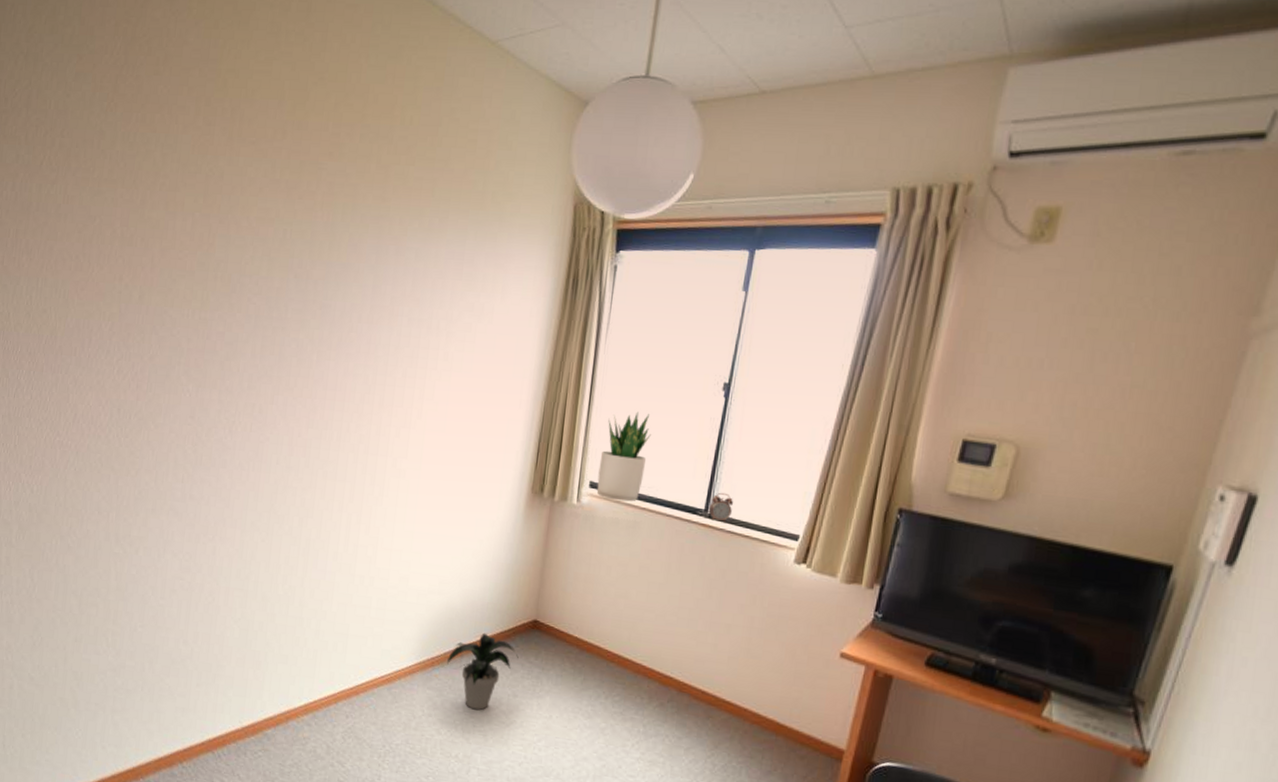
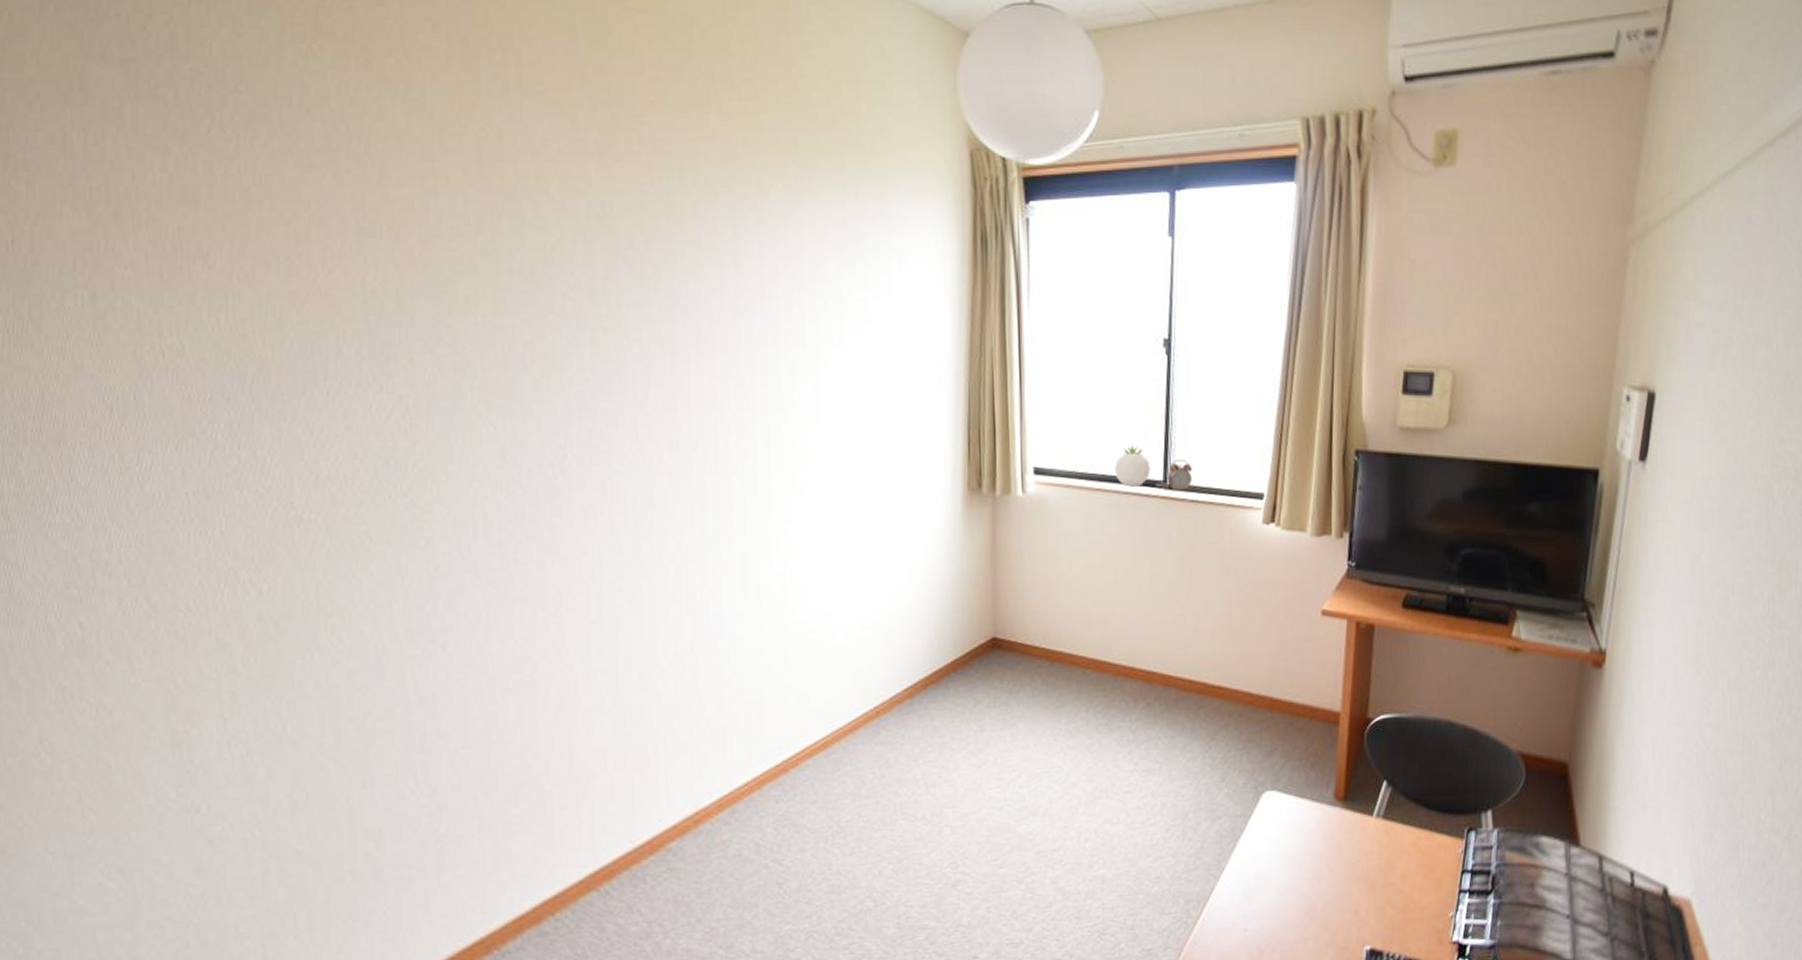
potted plant: present [446,632,519,711] -> none [894,664,981,758]
planter: present [596,411,651,502] -> none [1041,381,1094,485]
succulent plant: none [660,474,695,512] -> present [1114,445,1151,487]

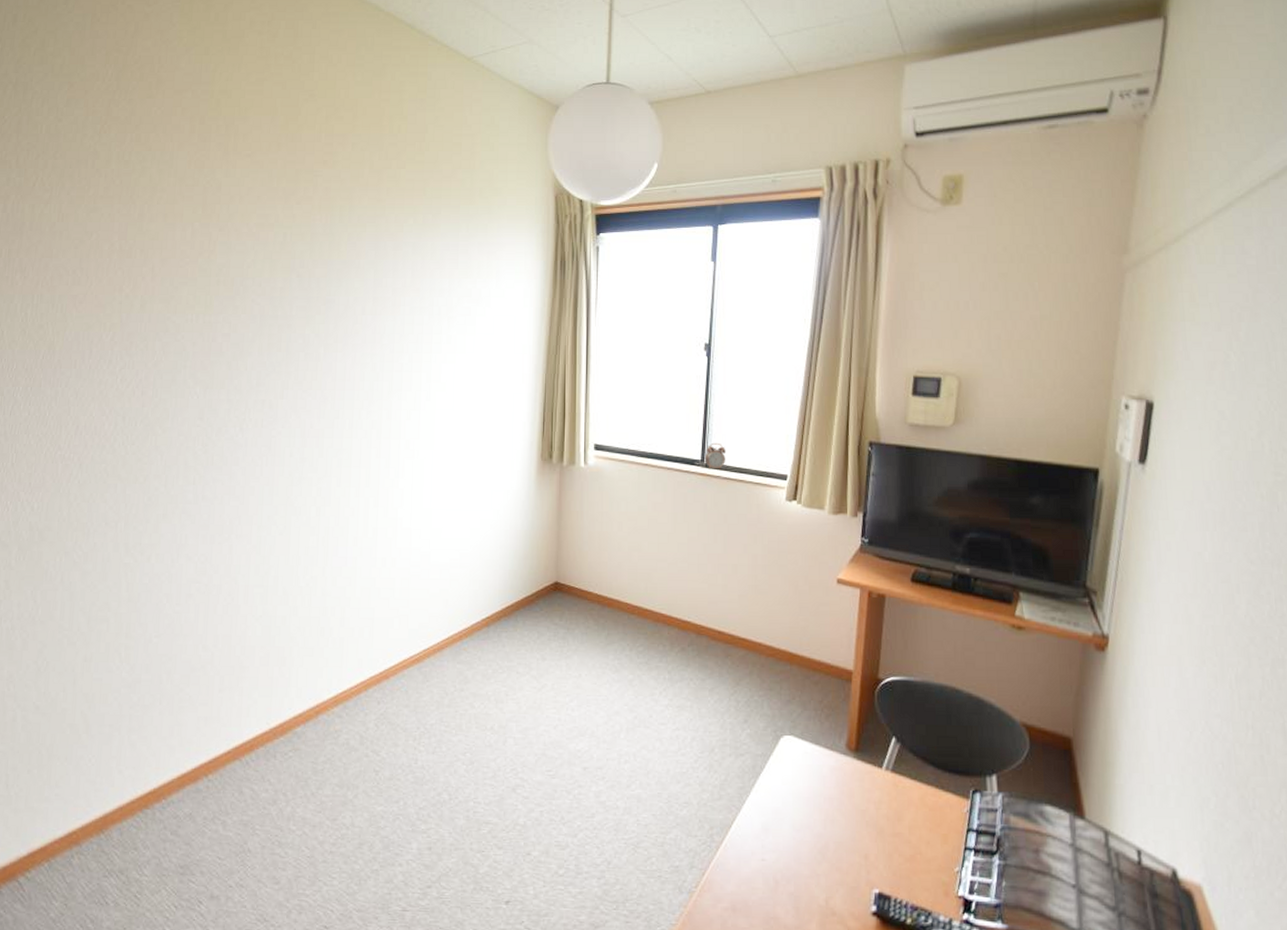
succulent plant: present [1114,445,1151,487] -> none [660,430,691,464]

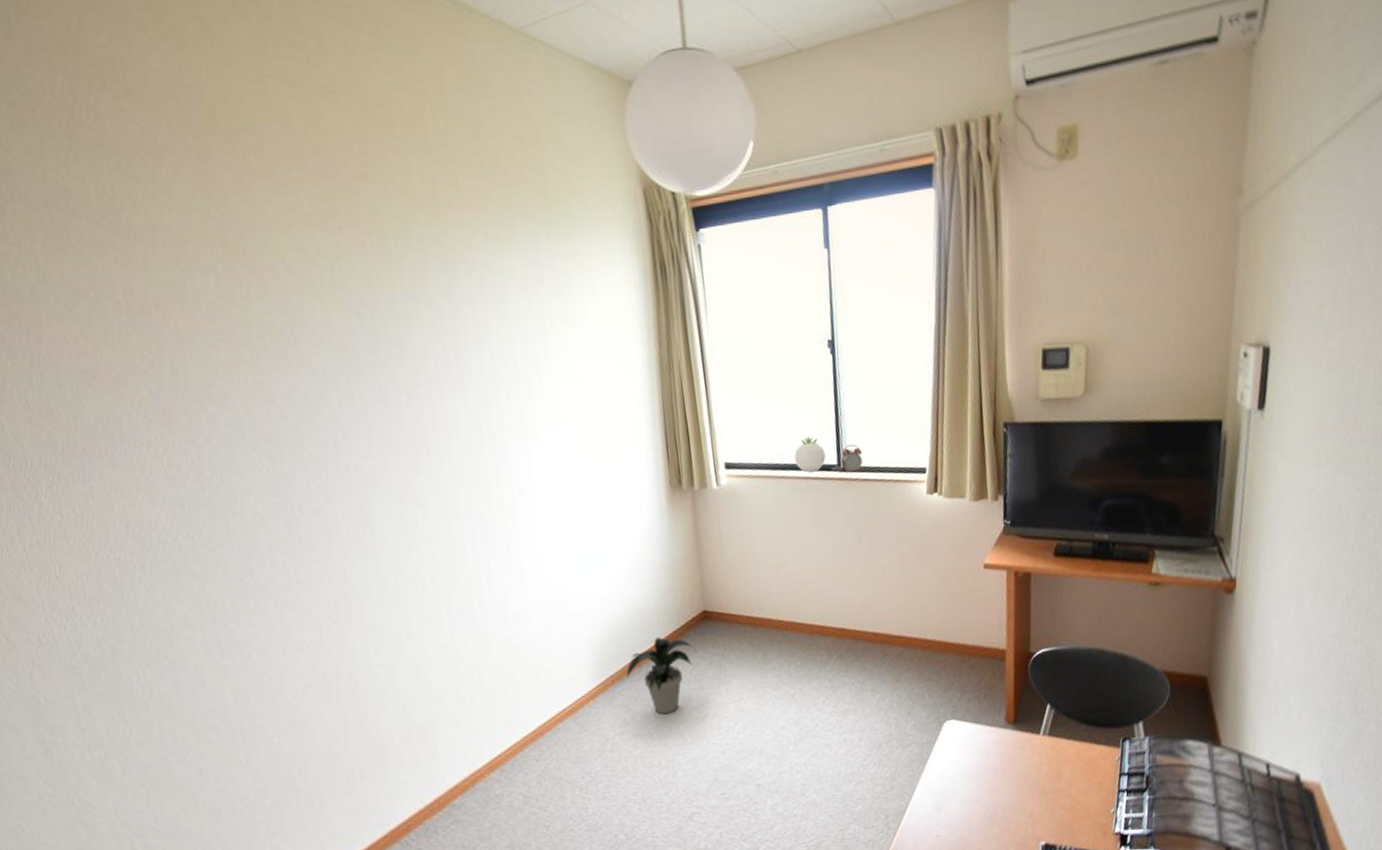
potted plant: none [474,600,544,679] -> present [626,636,697,715]
succulent plant: none [660,430,691,464] -> present [794,436,826,473]

